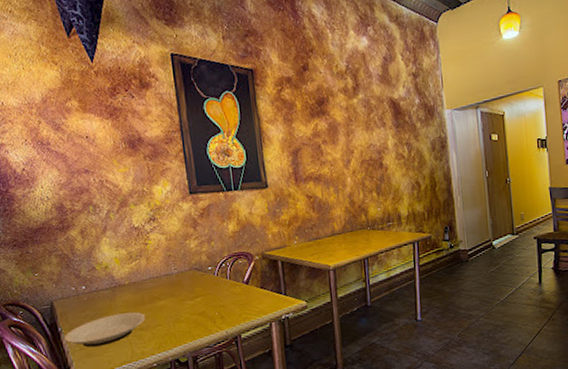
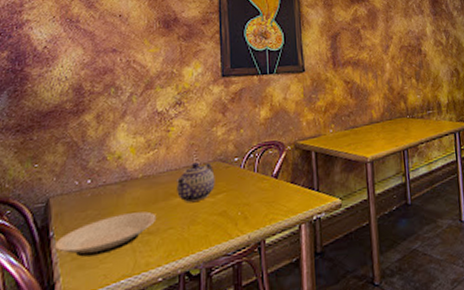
teapot: none [158,271,193,304] -> present [176,162,215,202]

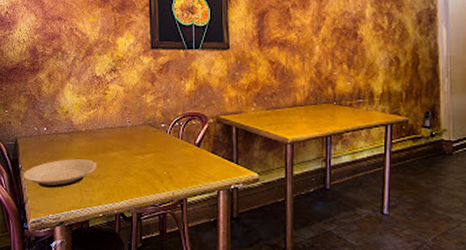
teapot: present [176,162,215,202] -> none [112,124,145,157]

